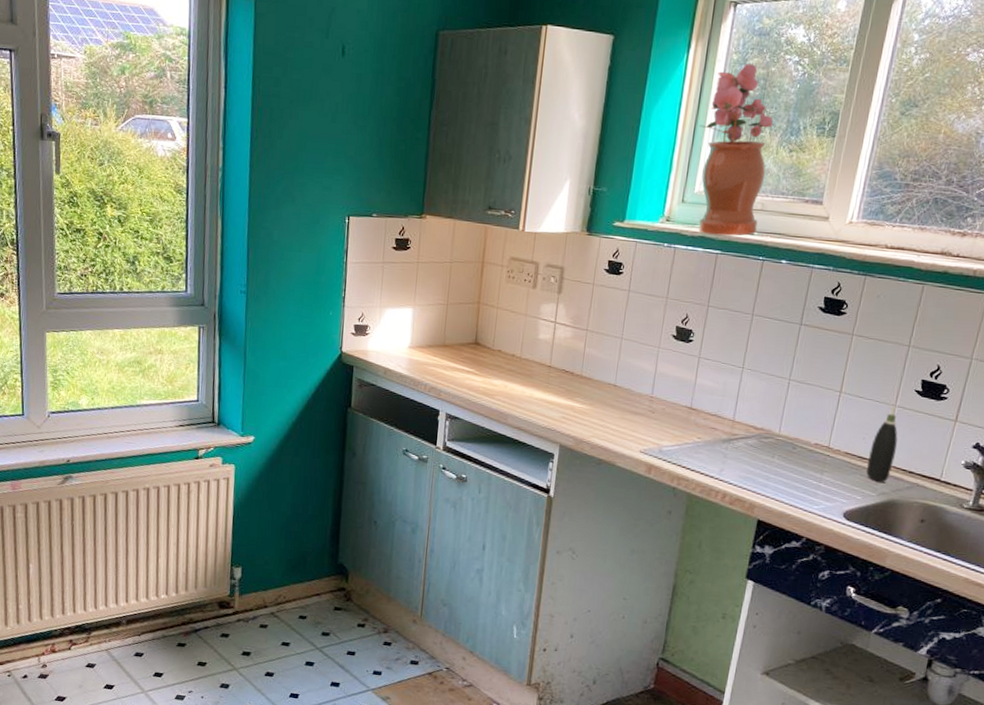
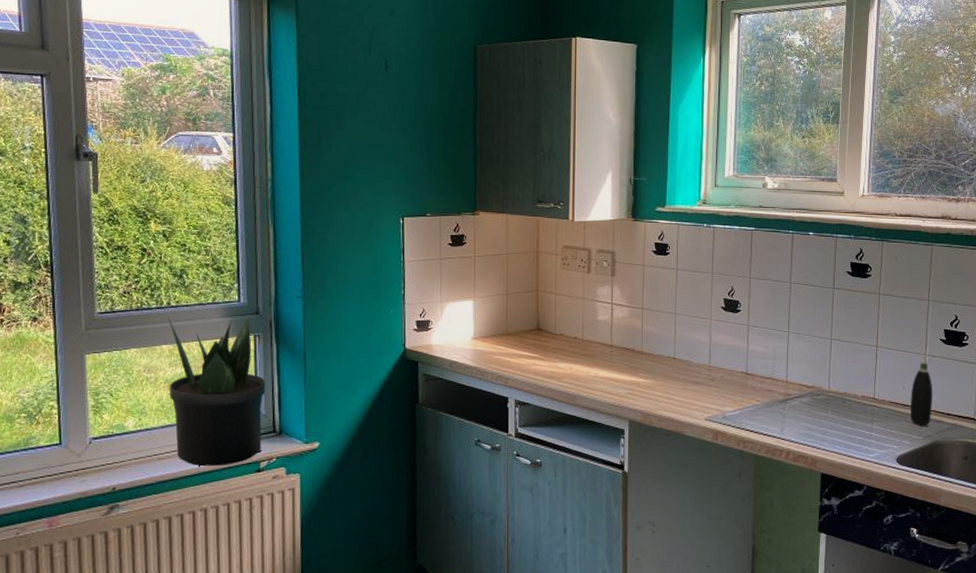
planter: none [119,302,208,450] -> present [168,316,266,467]
potted flower: present [698,63,774,236] -> none [722,64,786,215]

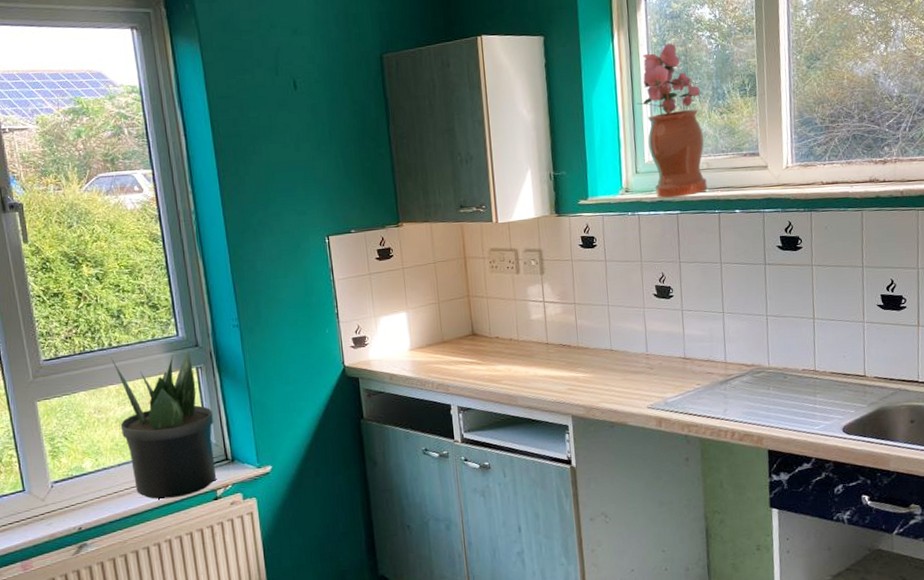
potted flower: none [722,64,786,215] -> present [637,43,707,199]
soap dispenser: present [910,354,932,426] -> none [851,321,875,394]

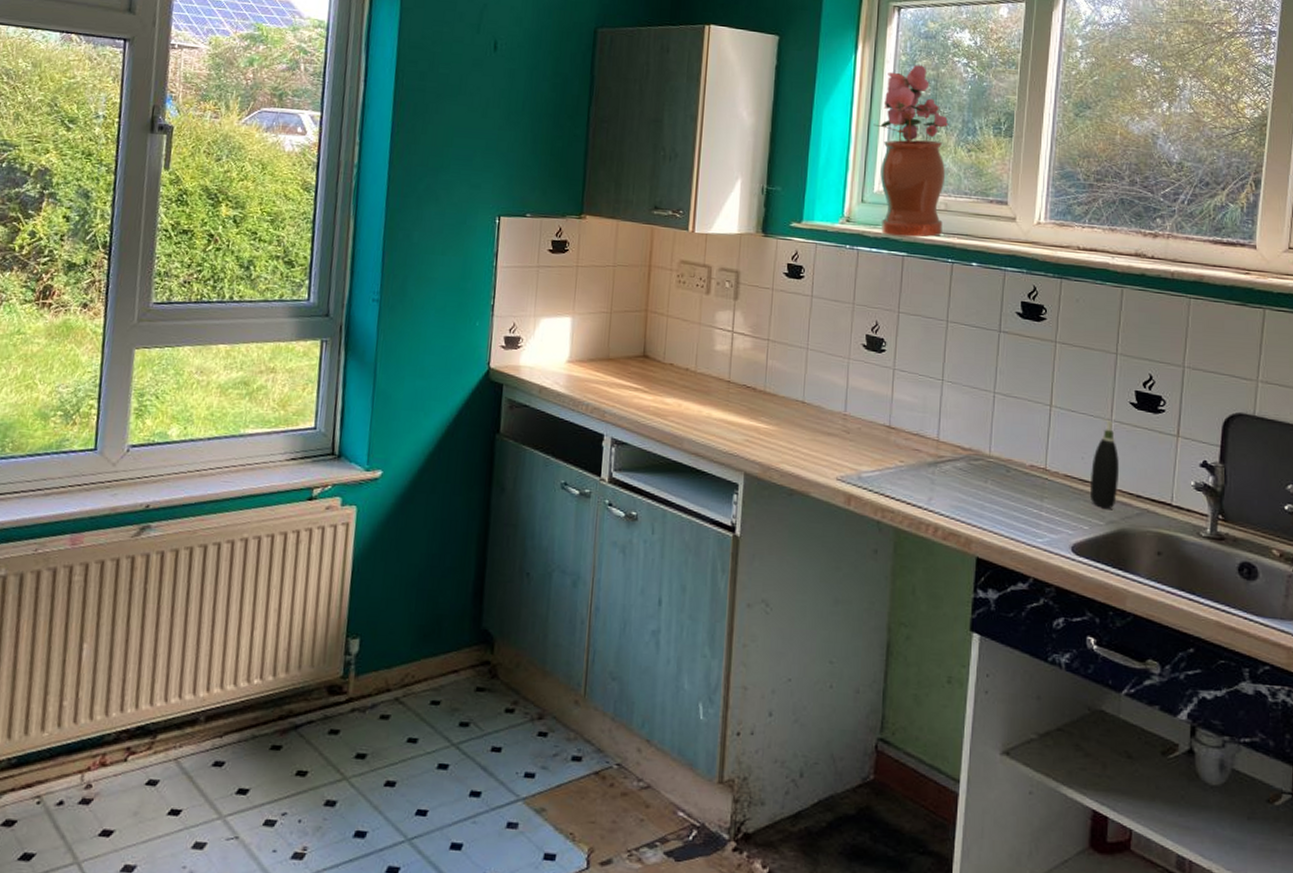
planter: present [111,349,216,500] -> none [220,313,329,490]
soap dispenser: none [851,321,875,394] -> present [1090,419,1119,509]

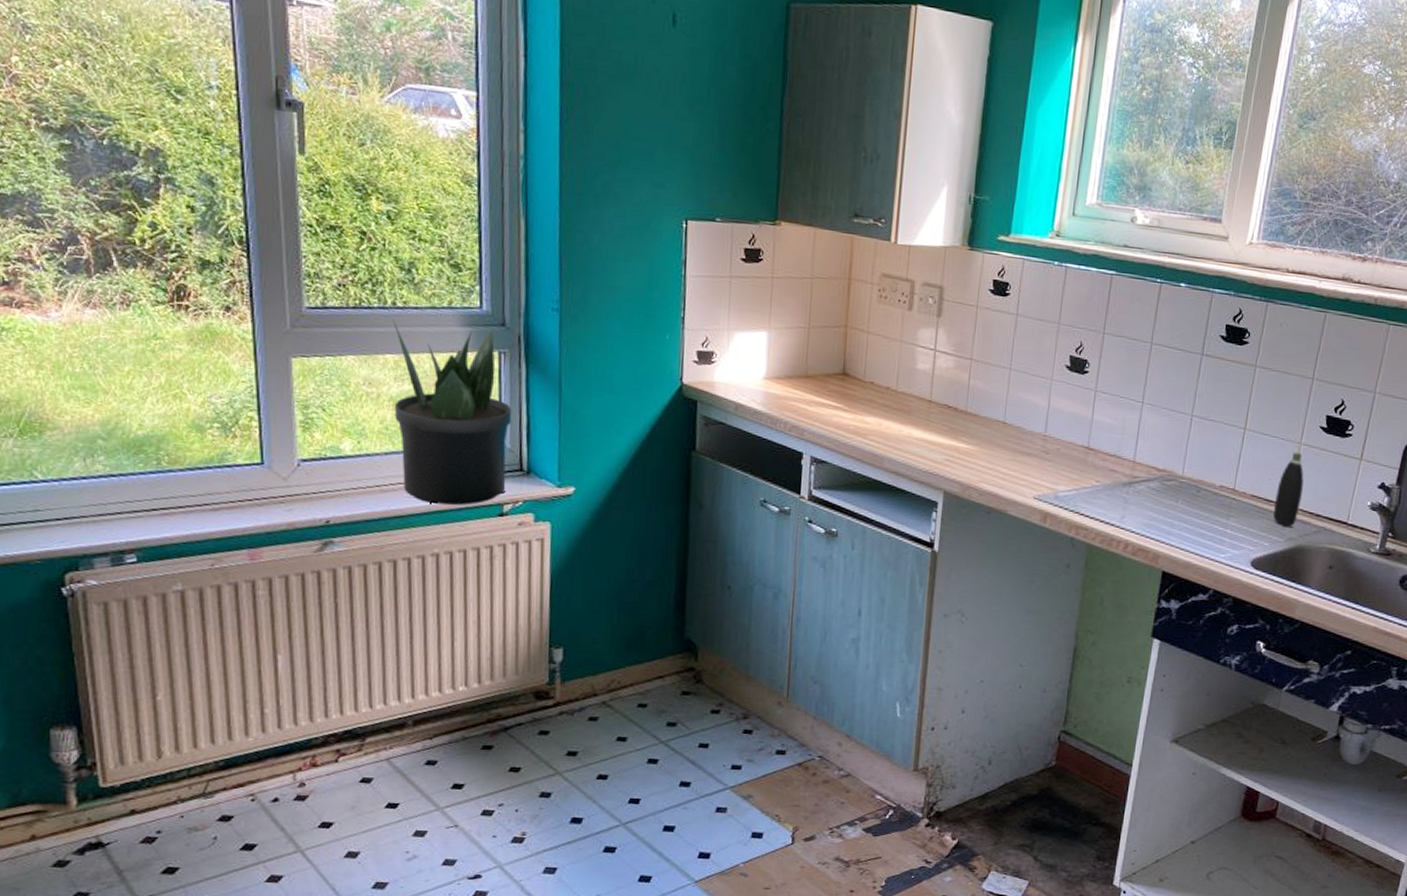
planter: none [220,313,329,490] -> present [393,320,512,506]
potted flower: present [873,65,949,238] -> none [1089,62,1169,256]

